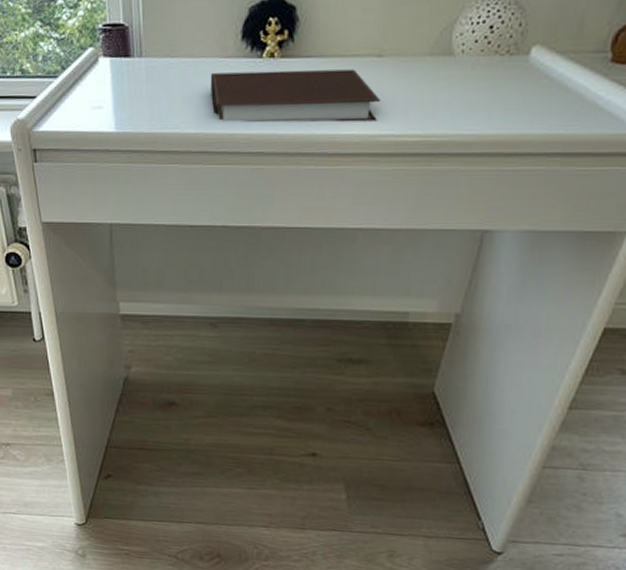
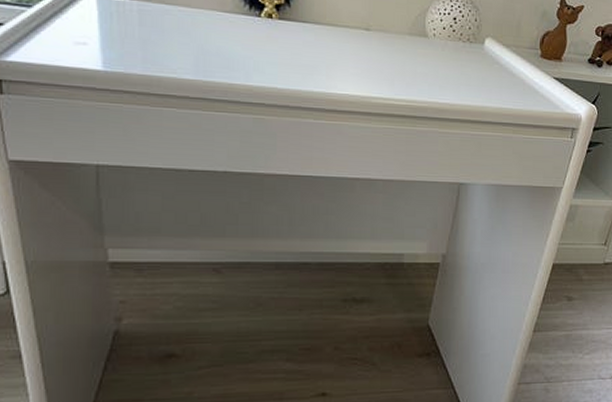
notebook: present [210,69,381,123] -> none [208,25,371,85]

